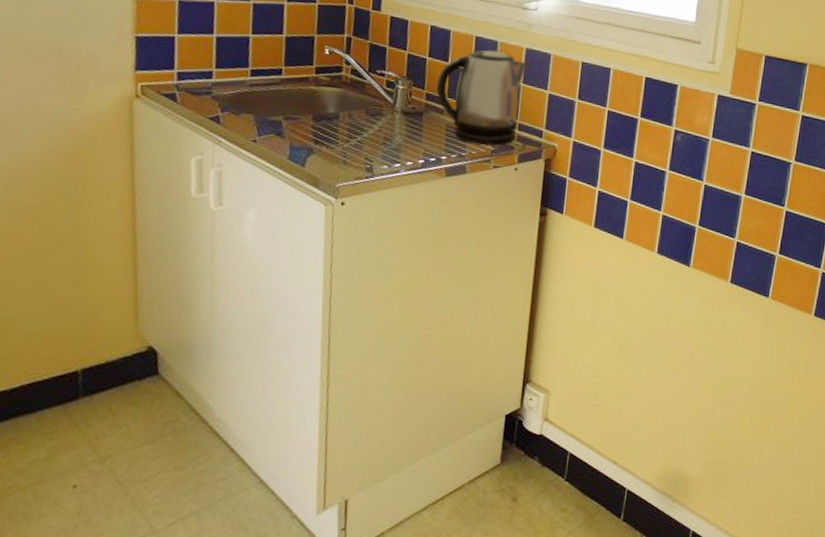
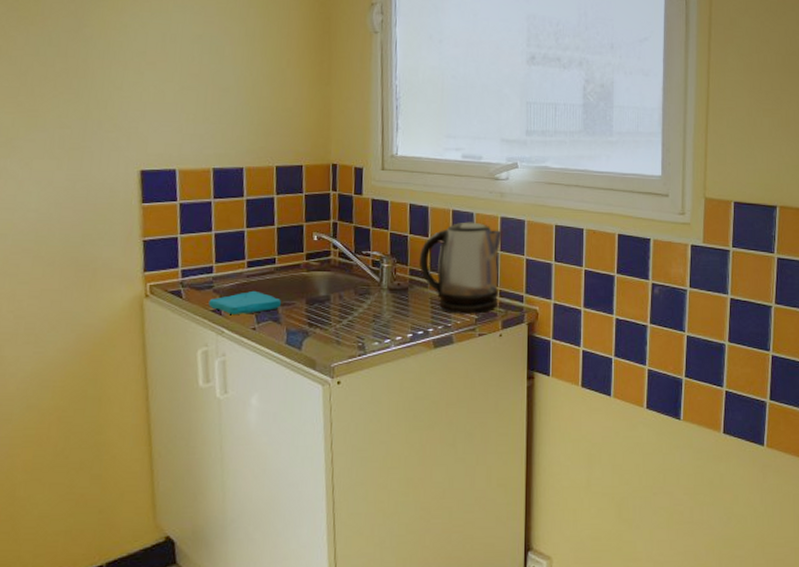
sponge: none [206,100,286,125] -> present [208,290,281,316]

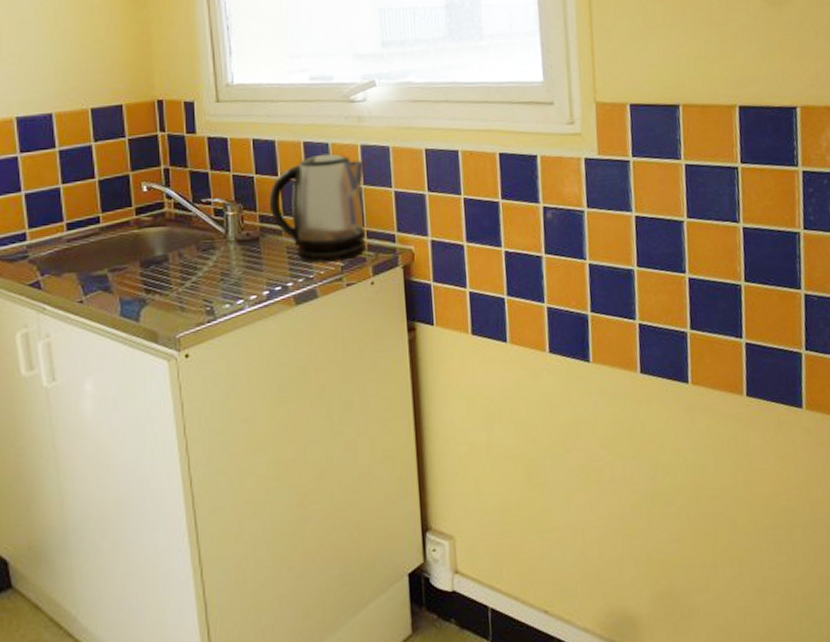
sponge: present [208,290,281,316] -> none [24,256,110,288]

